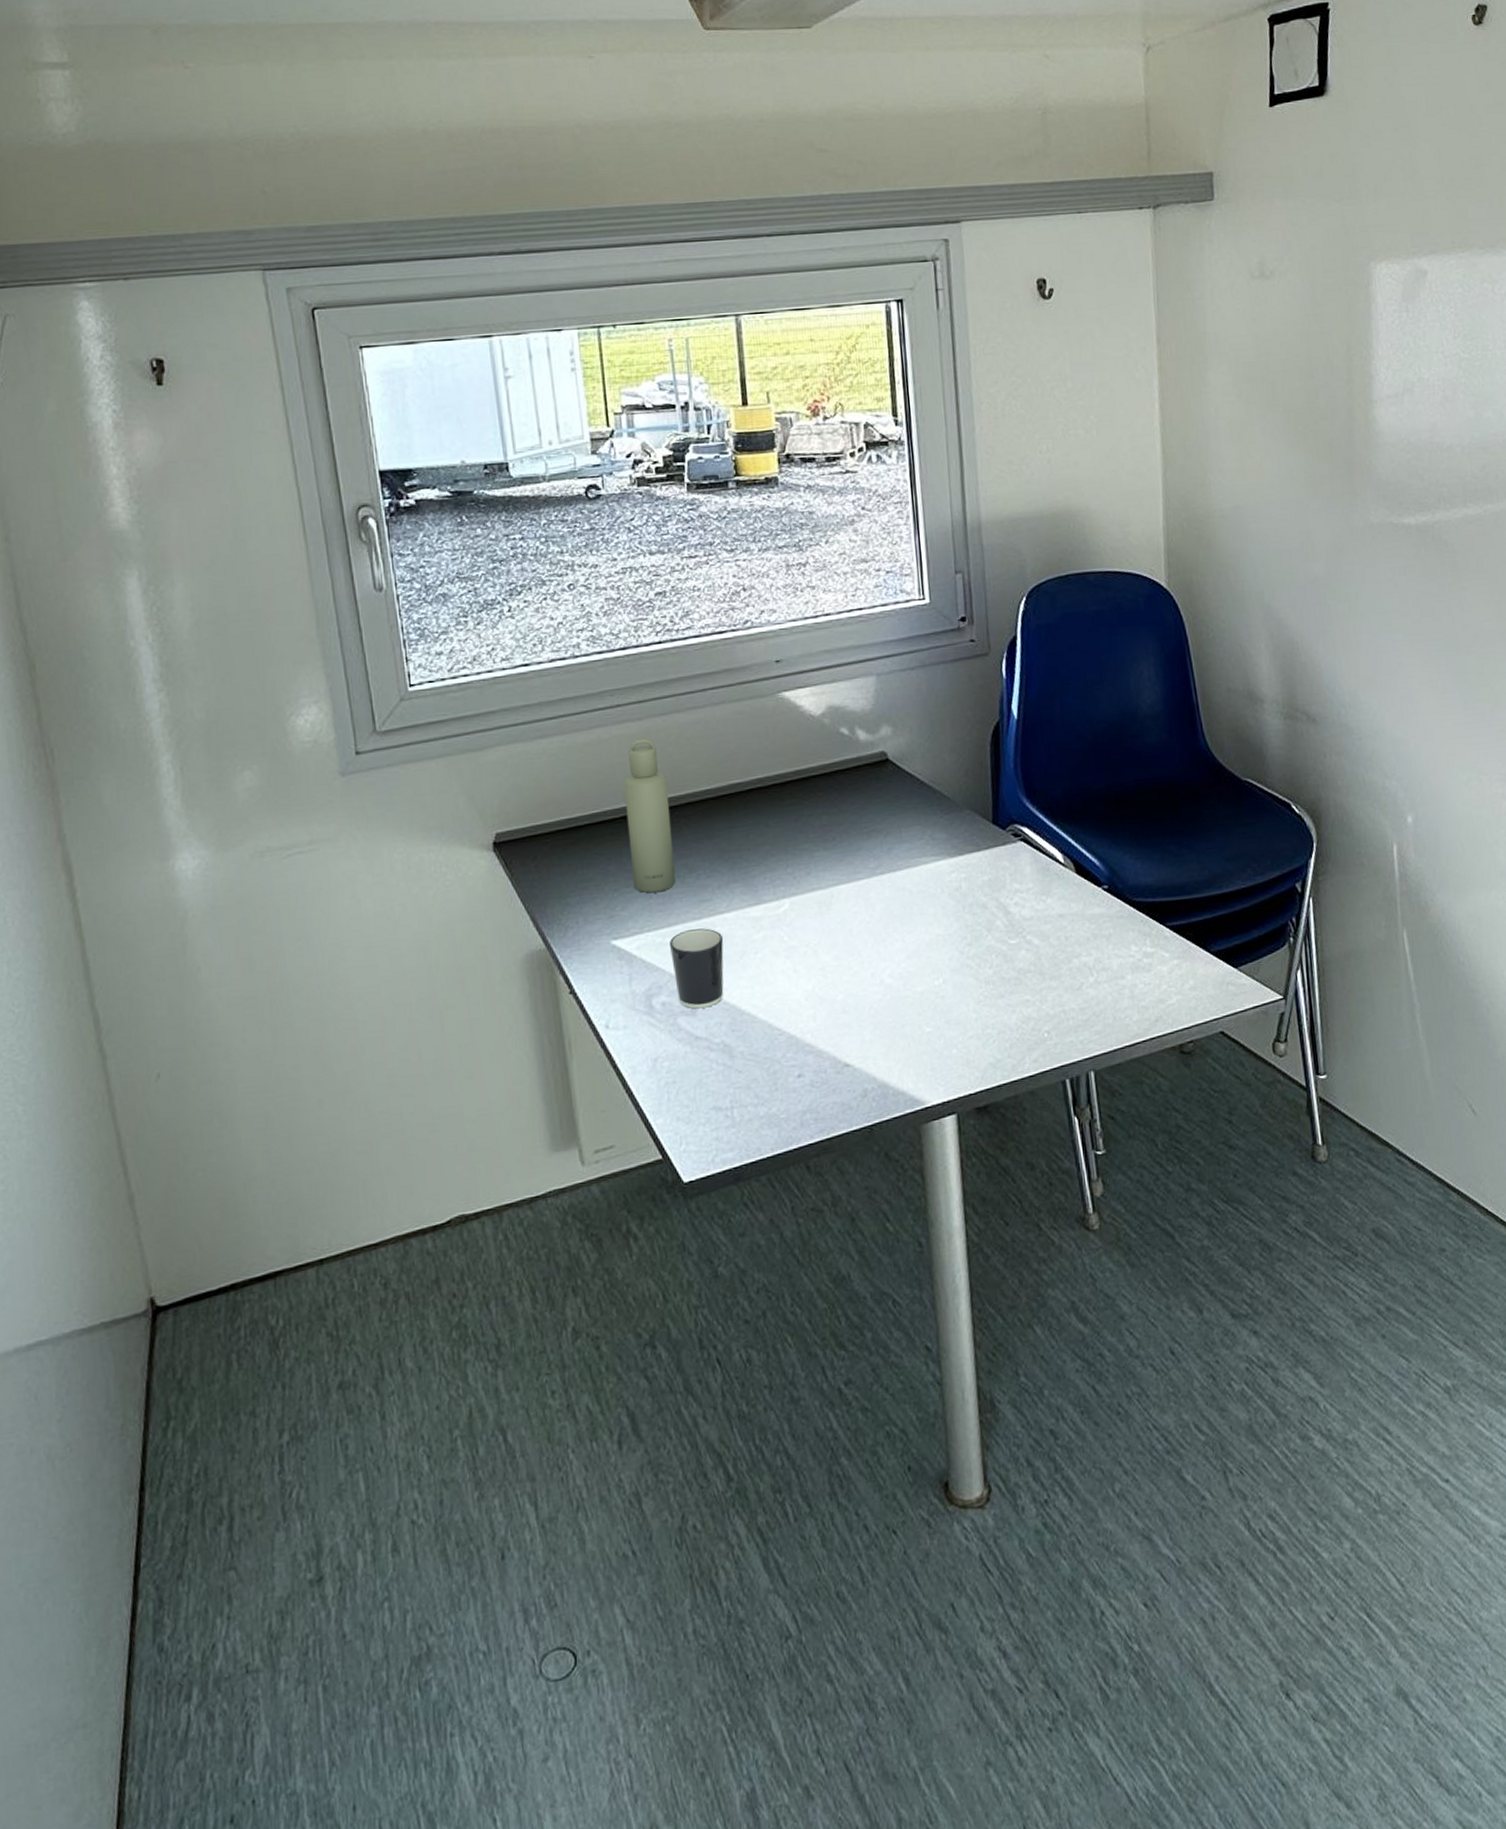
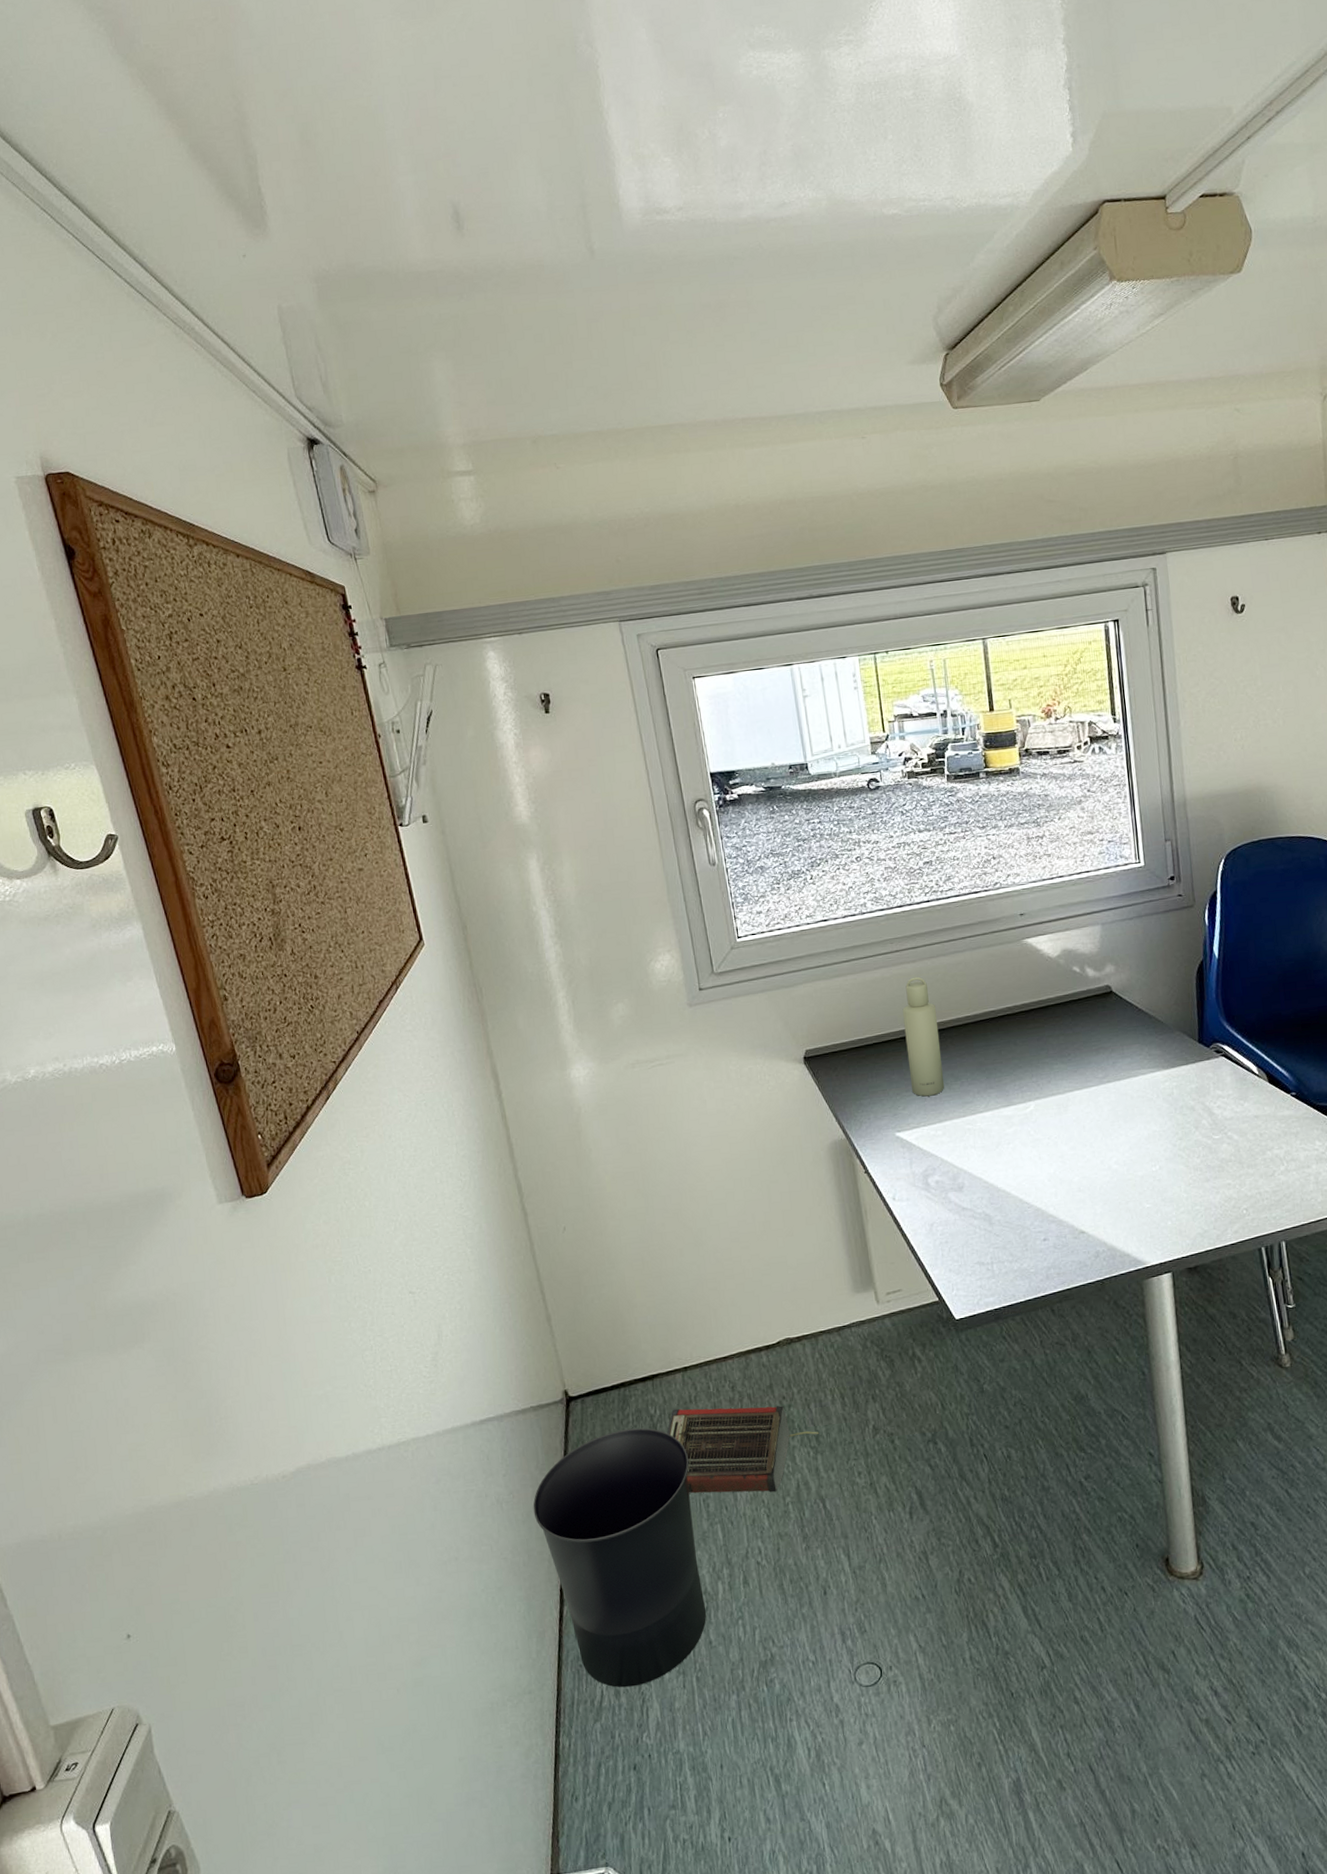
waste bin: none [99,1345,340,1709] -> present [533,1428,706,1688]
space heater: none [292,1306,501,1432] -> present [667,1406,820,1493]
mug: present [669,928,724,1009] -> none [940,1124,984,1187]

